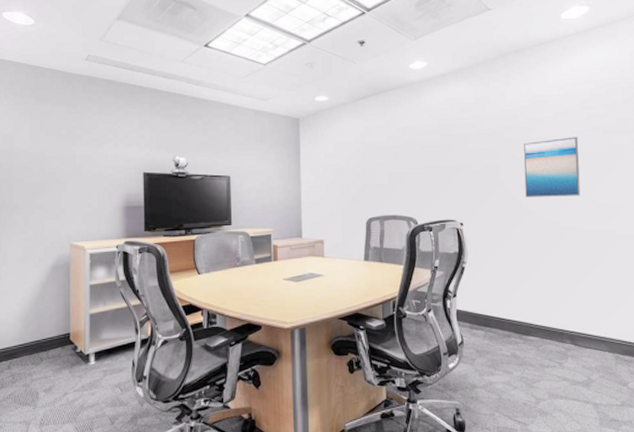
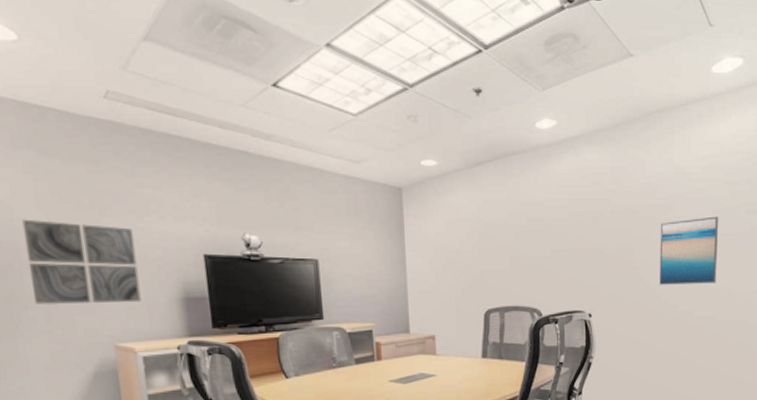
wall art: none [18,147,94,211] -> present [22,219,141,305]

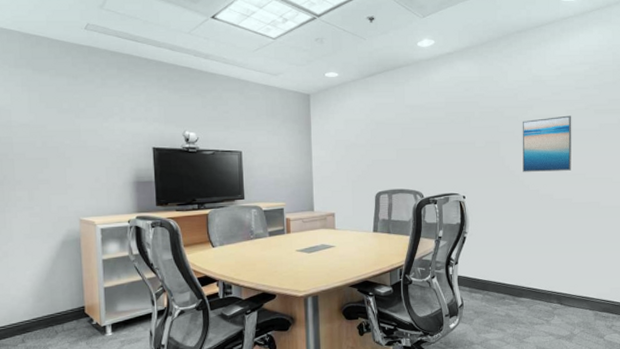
wall art: present [22,219,141,305] -> none [17,120,103,186]

